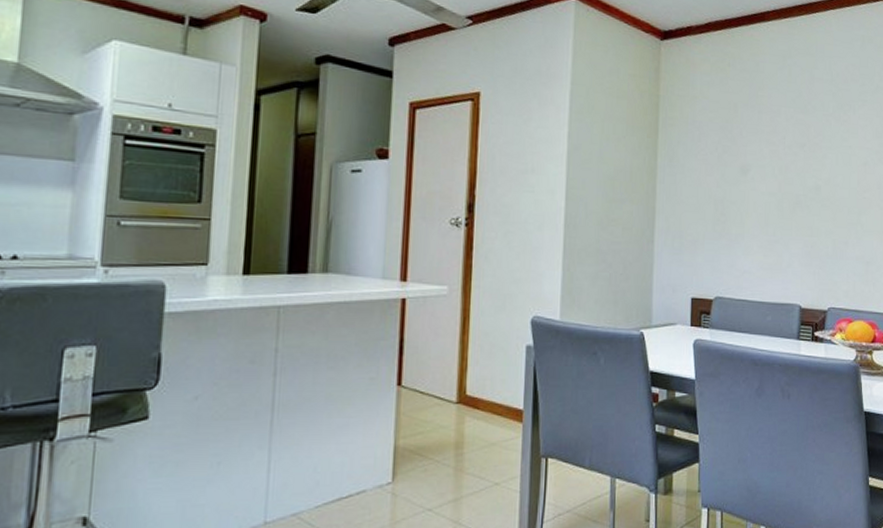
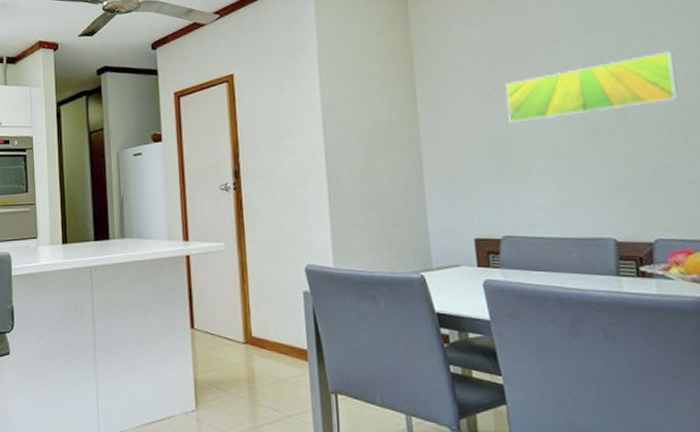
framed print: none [732,138,859,187] -> present [505,51,680,123]

